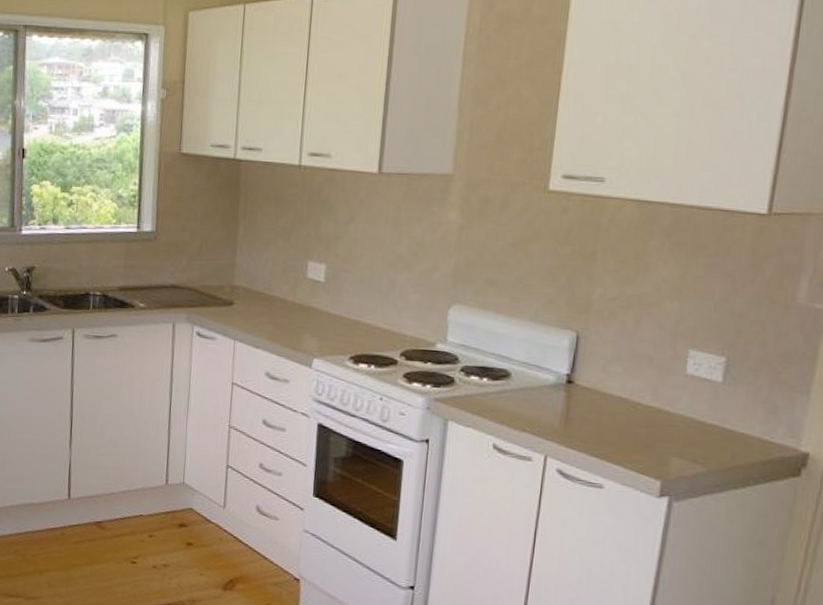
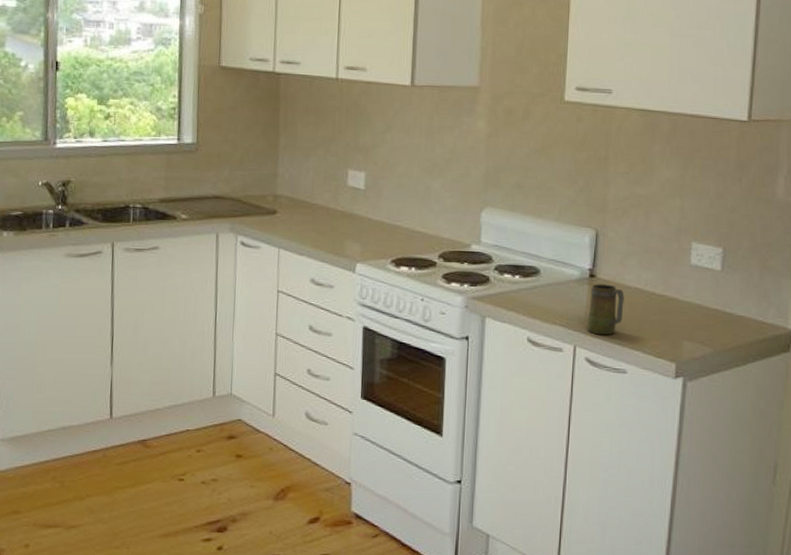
mug: none [561,390,606,447] -> present [588,284,624,335]

